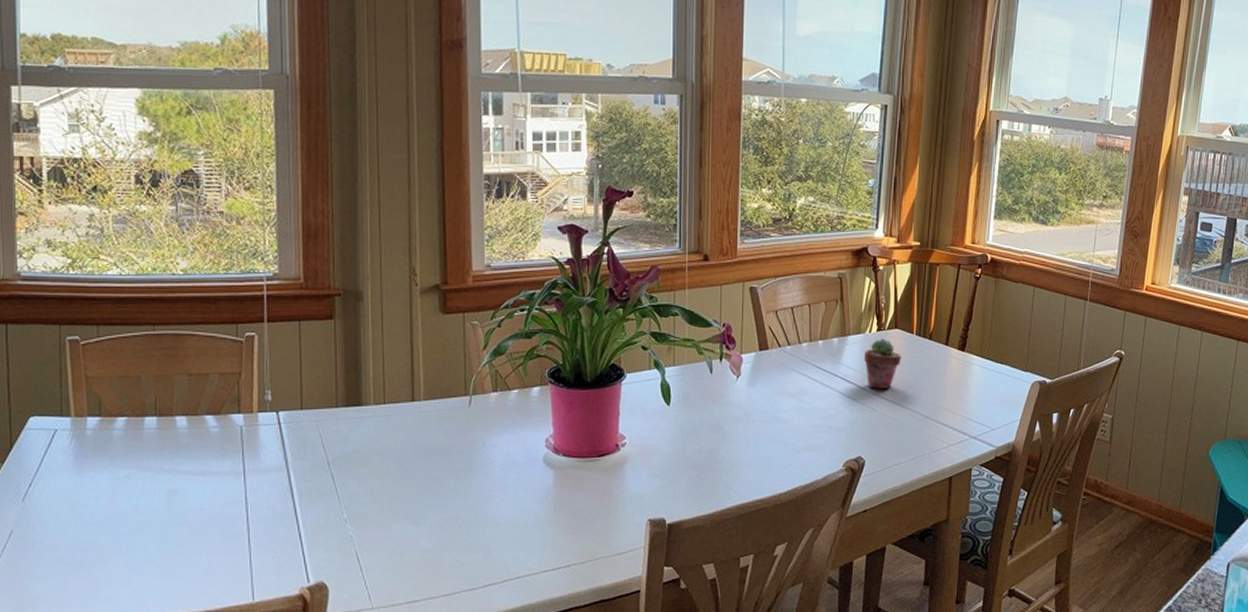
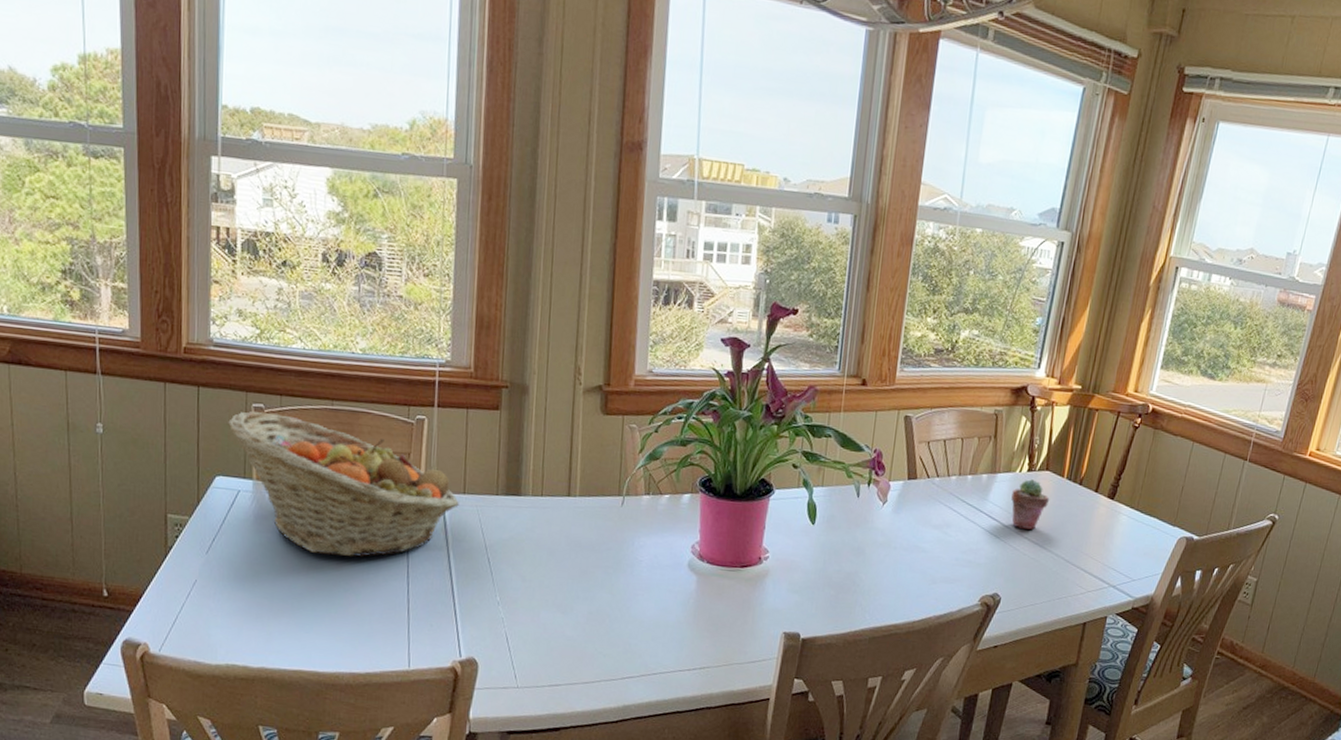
fruit basket: none [39,345,297,489] -> present [227,411,459,558]

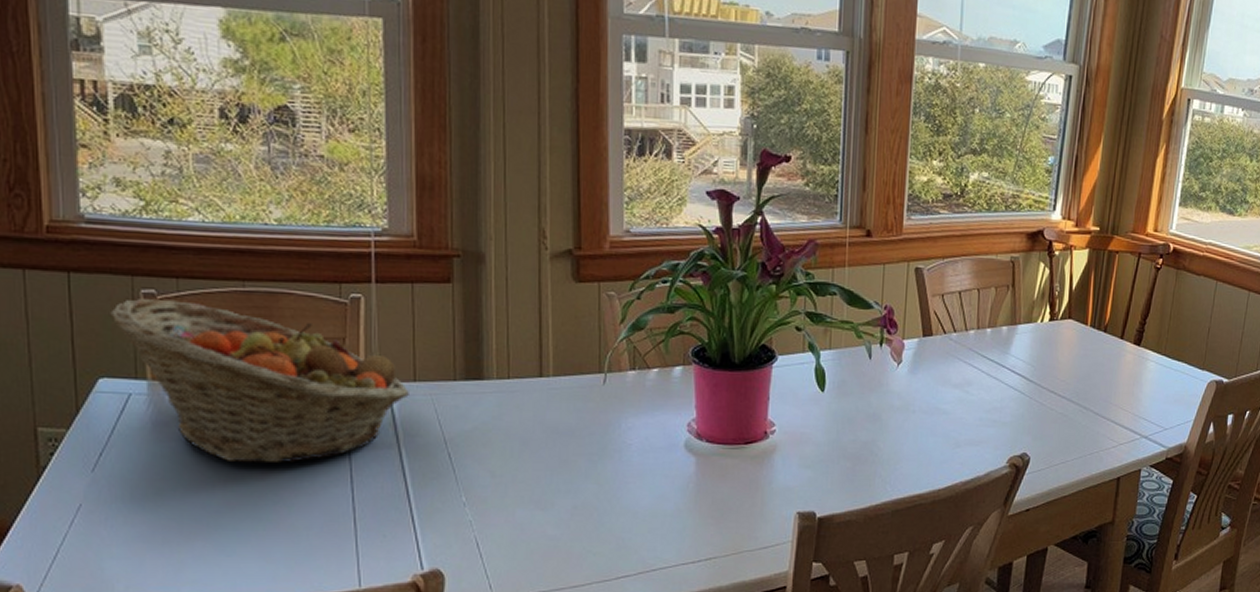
potted succulent: present [1011,479,1050,530] -> none [1034,329,1075,383]

